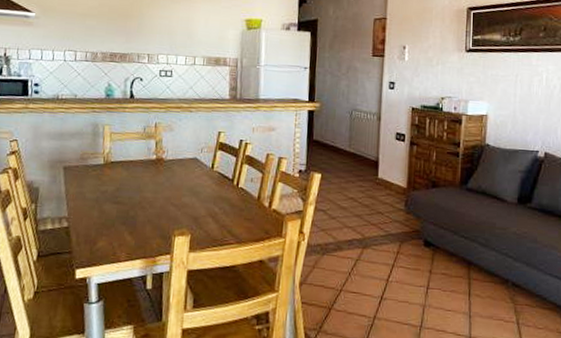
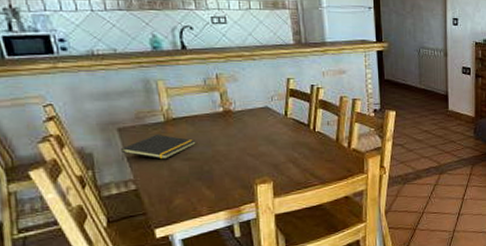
notepad: none [61,175,127,201] -> present [121,134,196,161]

